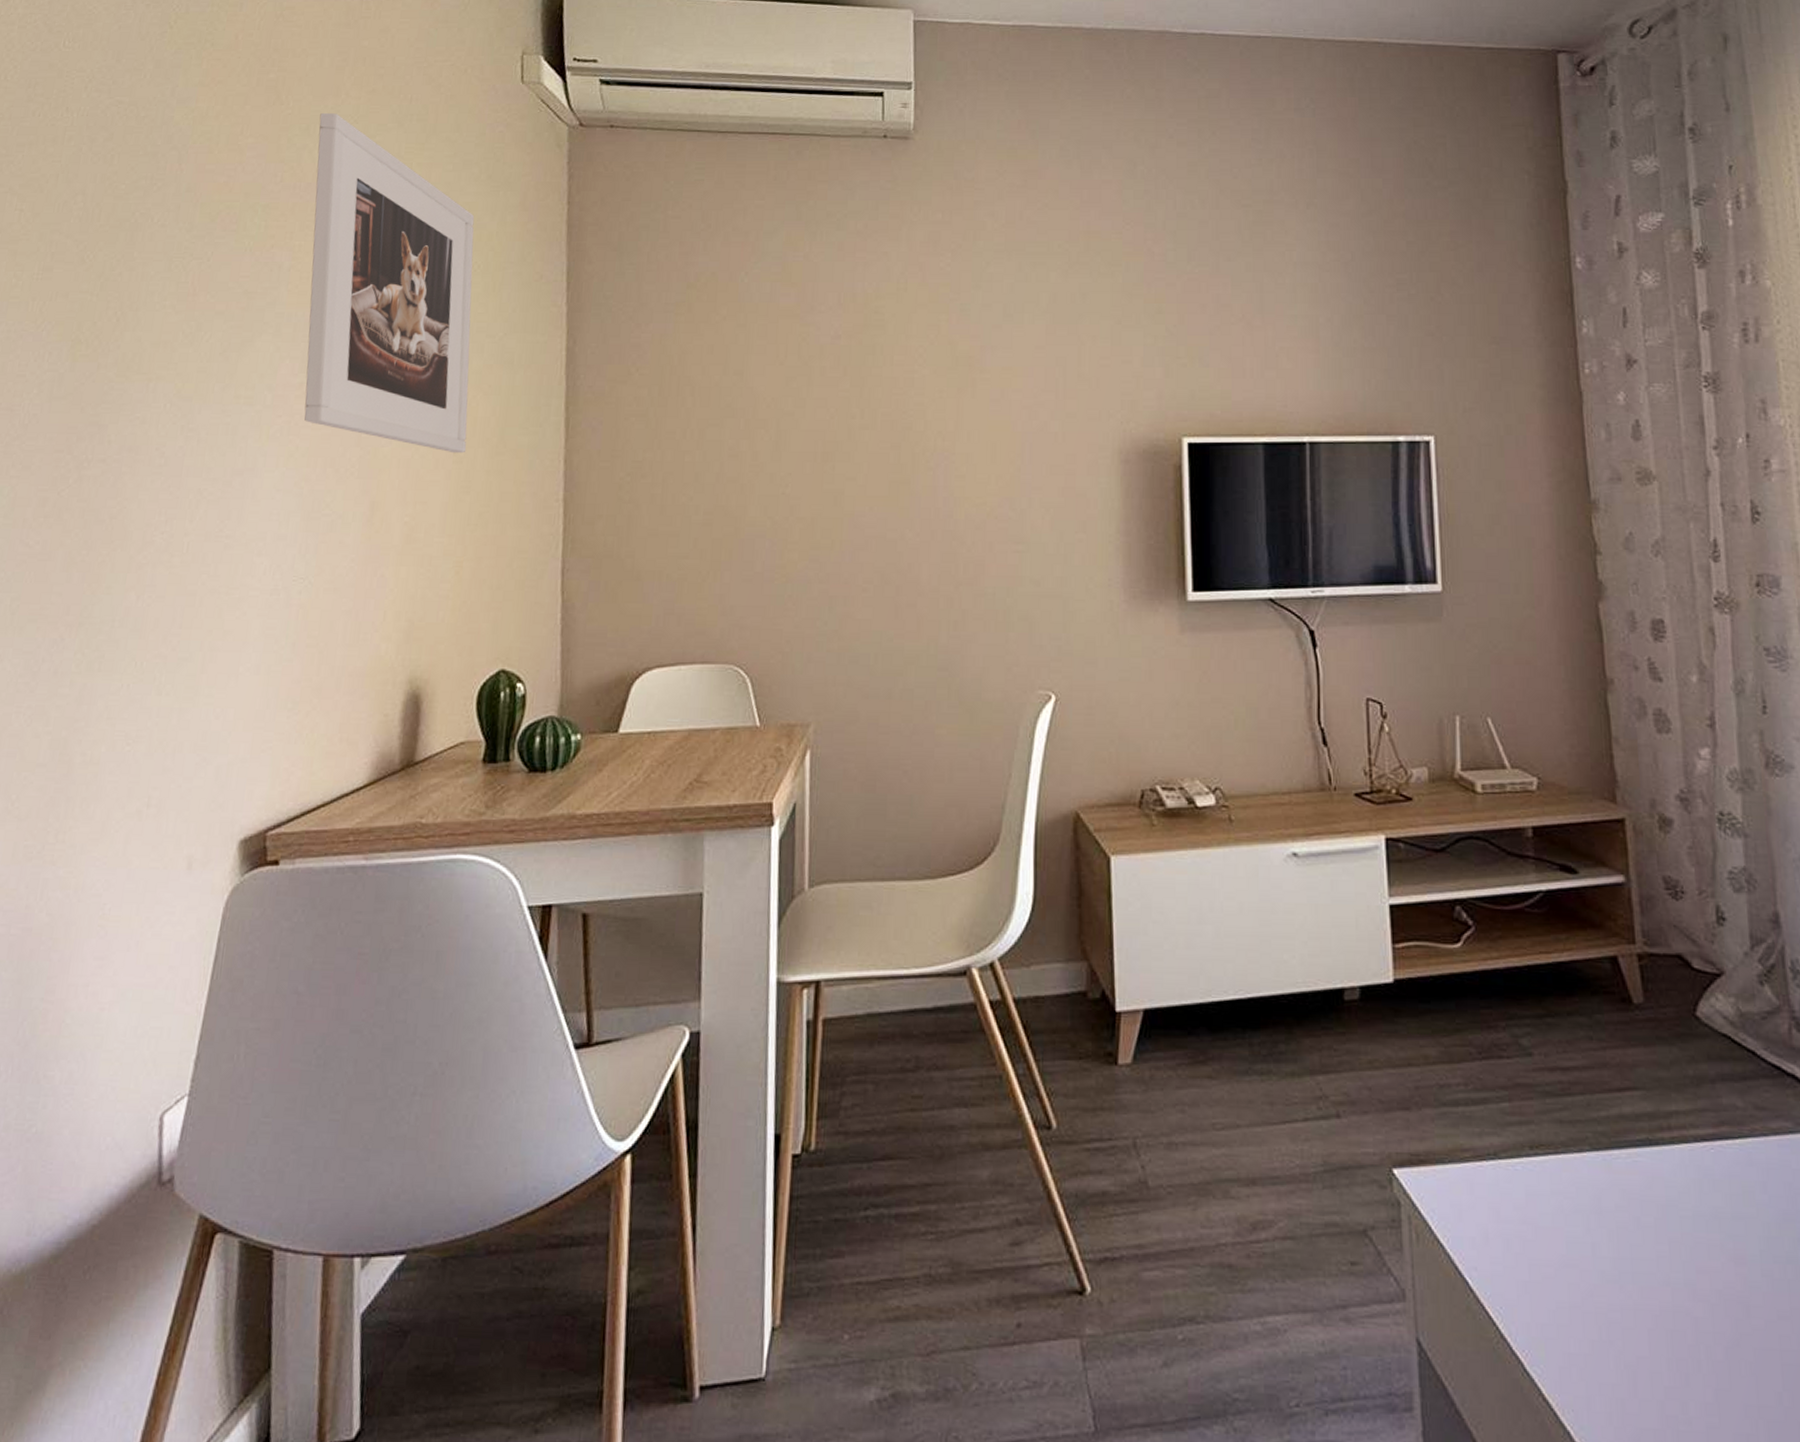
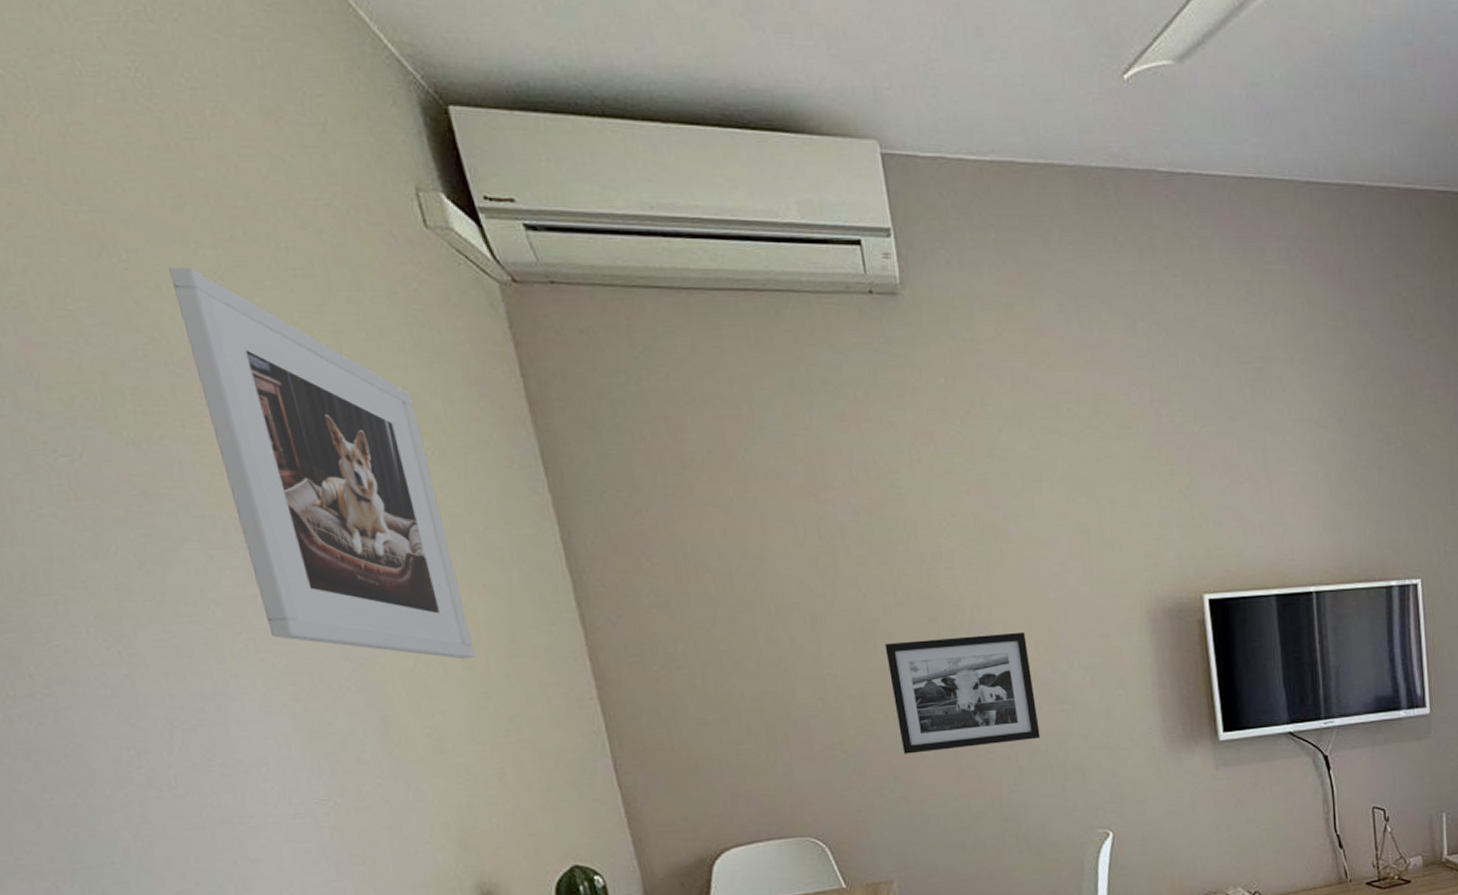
picture frame: none [843,464,989,585] -> present [884,631,1041,754]

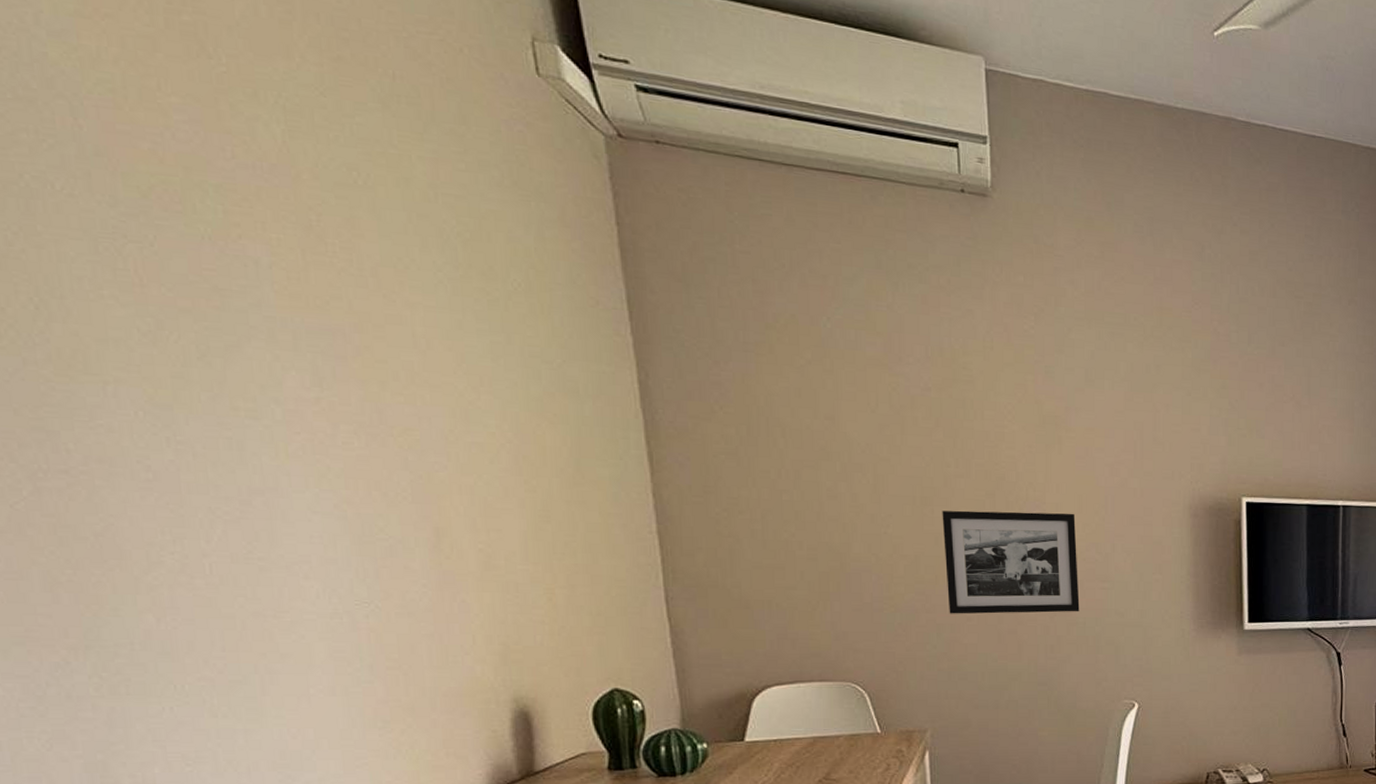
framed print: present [169,266,476,660] -> none [269,76,539,483]

